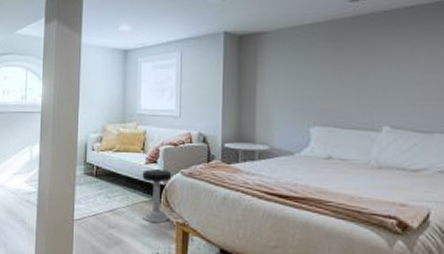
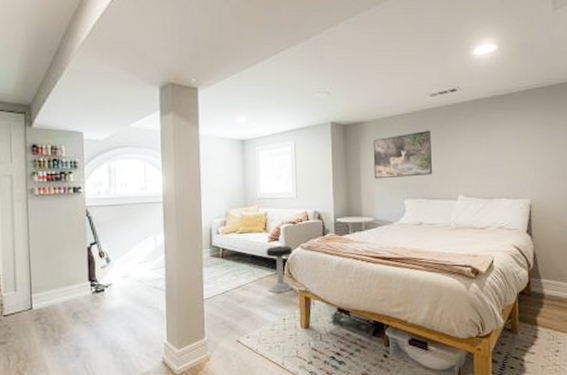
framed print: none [272,43,348,100] -> present [373,130,432,179]

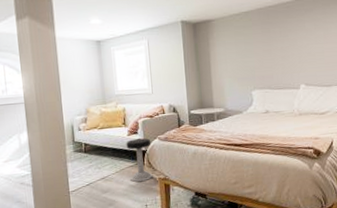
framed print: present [373,130,432,179] -> none [221,25,276,73]

